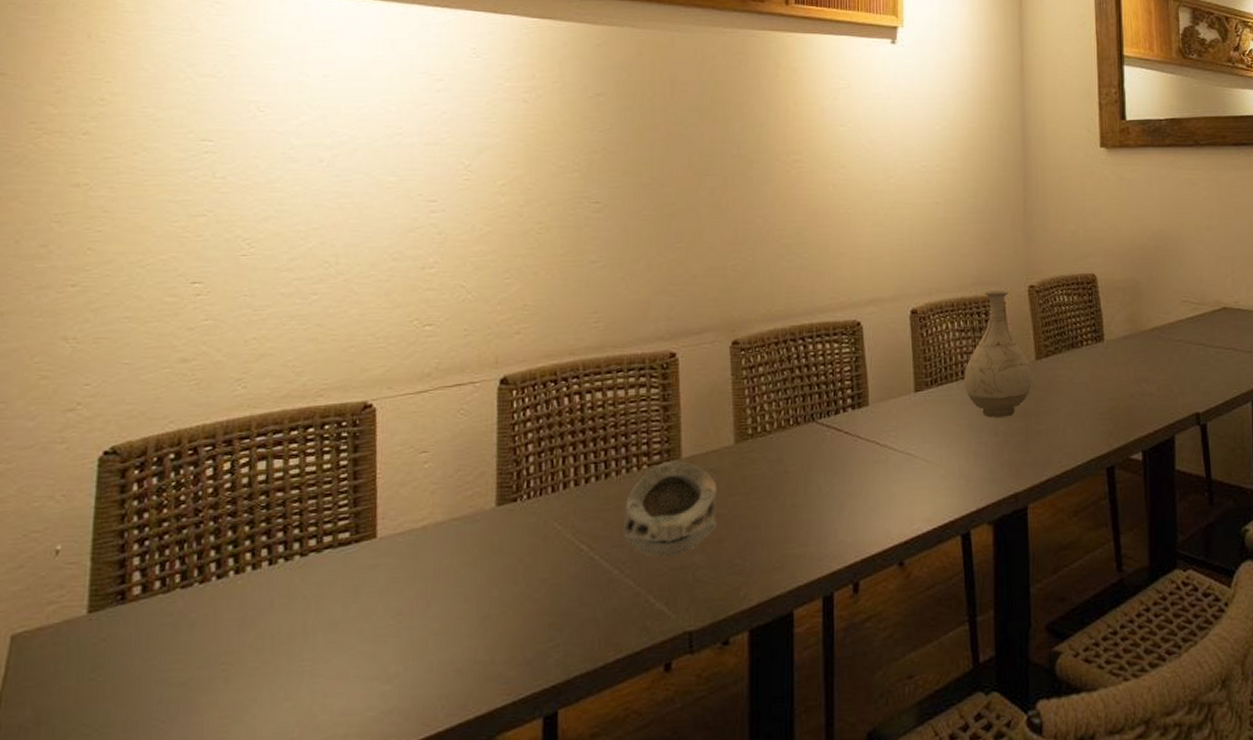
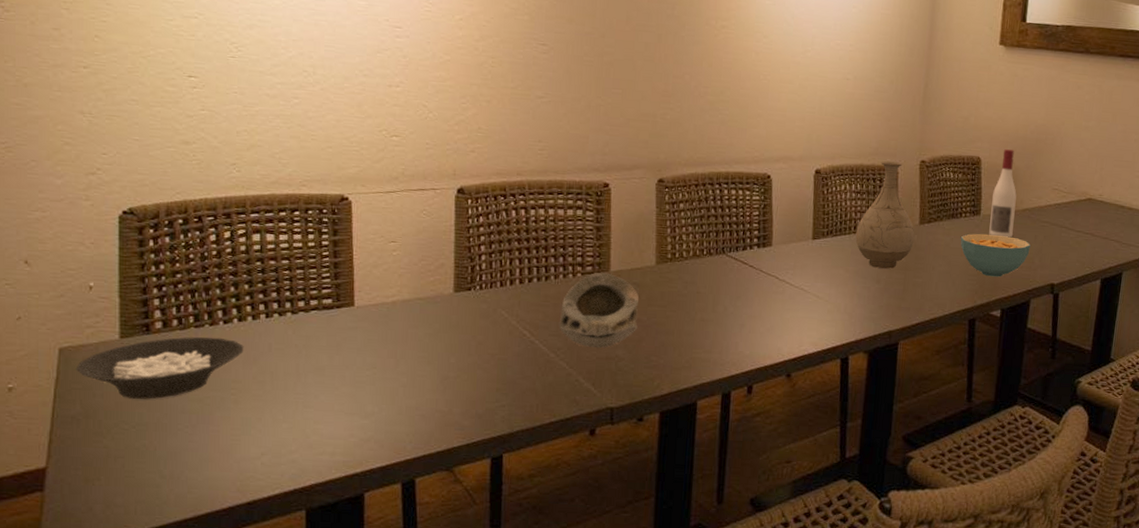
cereal bowl: none [29,597,240,692] -> present [75,336,244,399]
cereal bowl: none [1084,361,1166,413] -> present [960,233,1031,277]
wine bottle: none [1115,262,1143,364] -> present [989,149,1017,238]

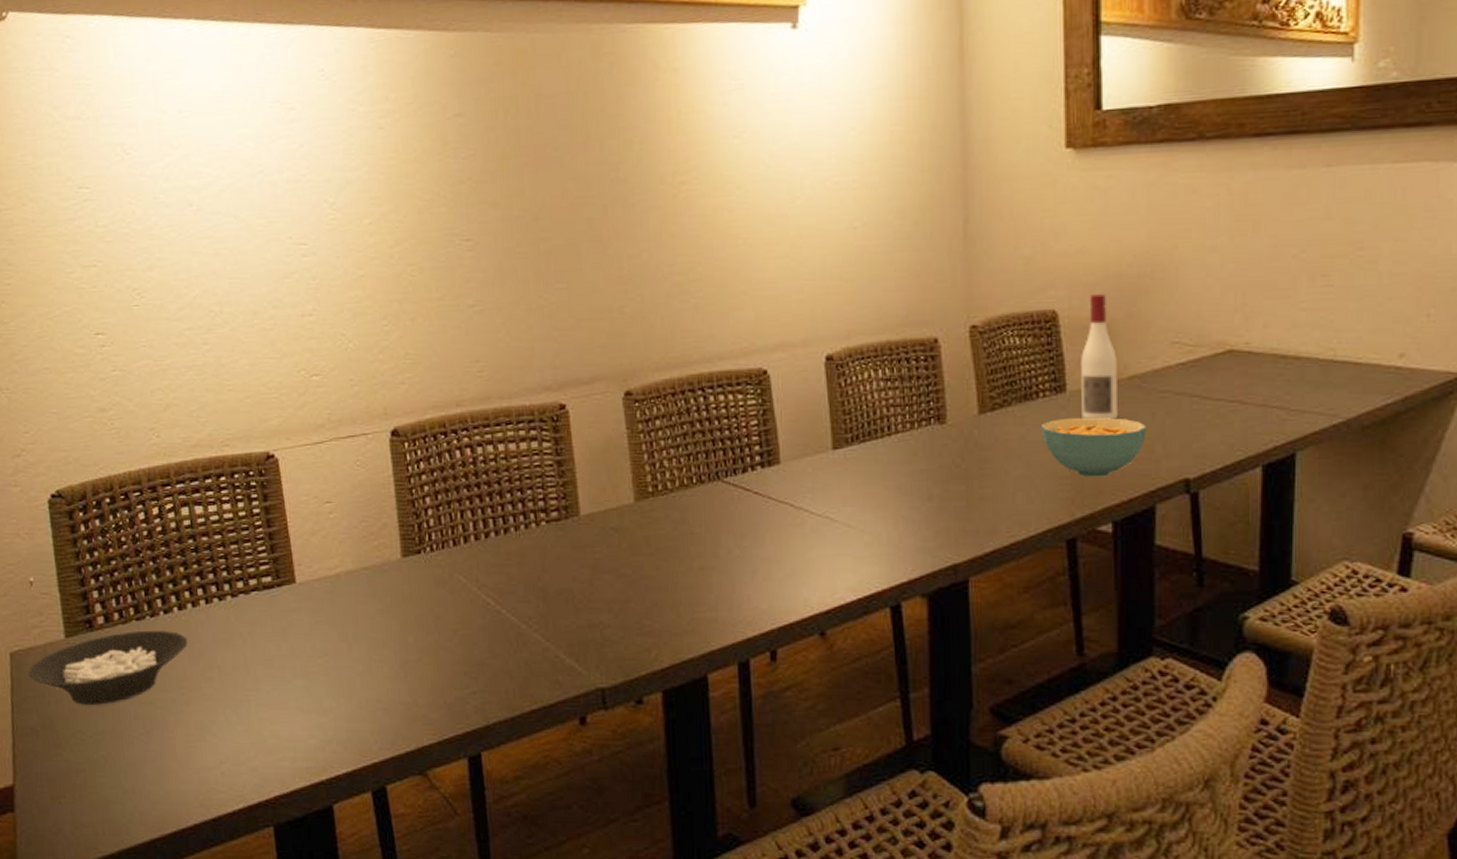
decorative bowl: present [559,272,640,349] -> none [526,517,622,614]
vase: present [855,161,915,269] -> none [891,332,974,480]

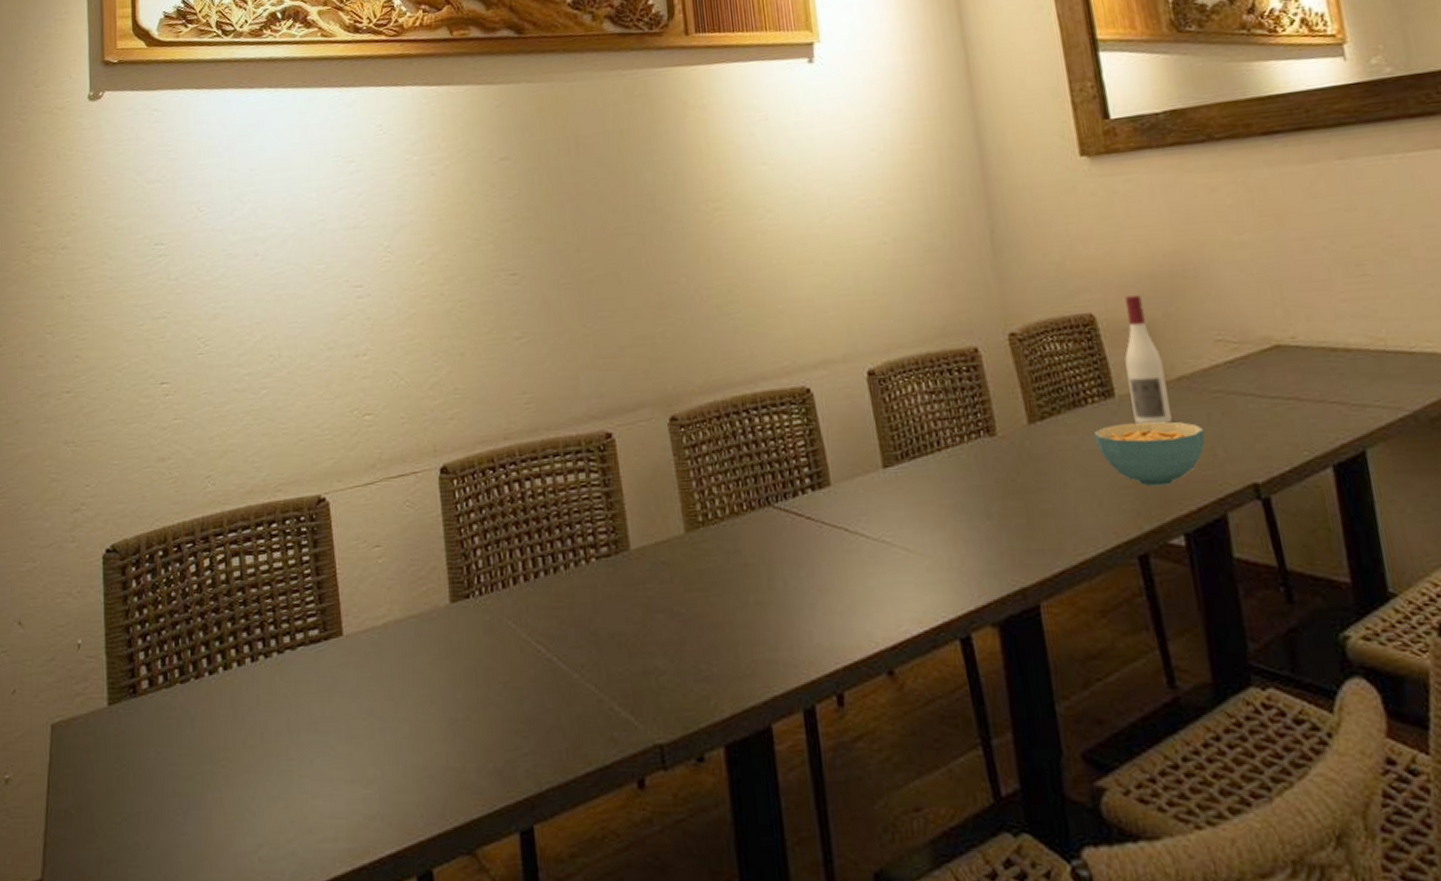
cereal bowl: present [28,630,188,705] -> none [67,693,231,782]

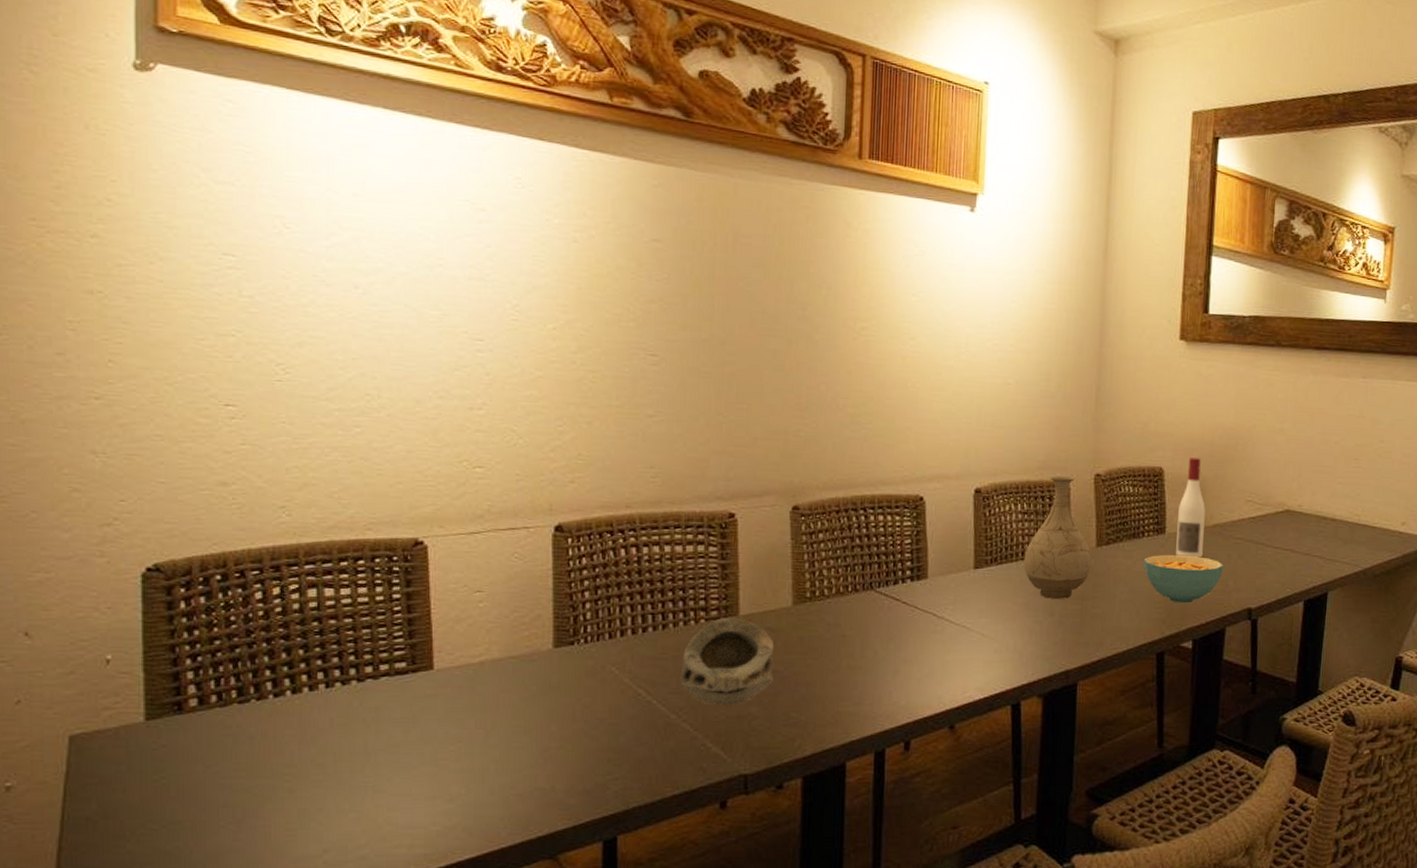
decorative bowl: none [577,552,677,660] -> present [680,617,775,706]
vase: none [940,341,1027,496] -> present [1024,476,1091,599]

